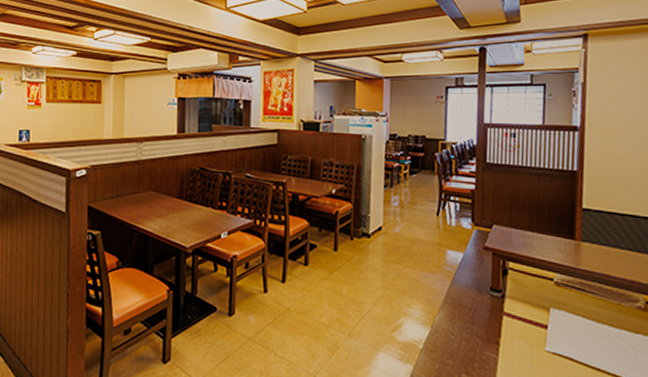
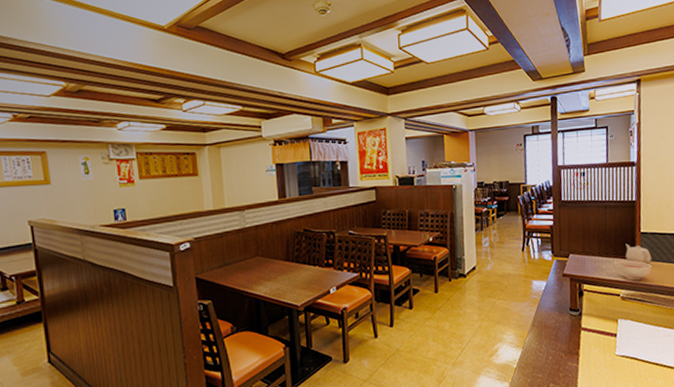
bowl: none [546,238,596,265] -> present [613,259,652,281]
teapot: none [562,220,595,246] -> present [625,243,651,264]

